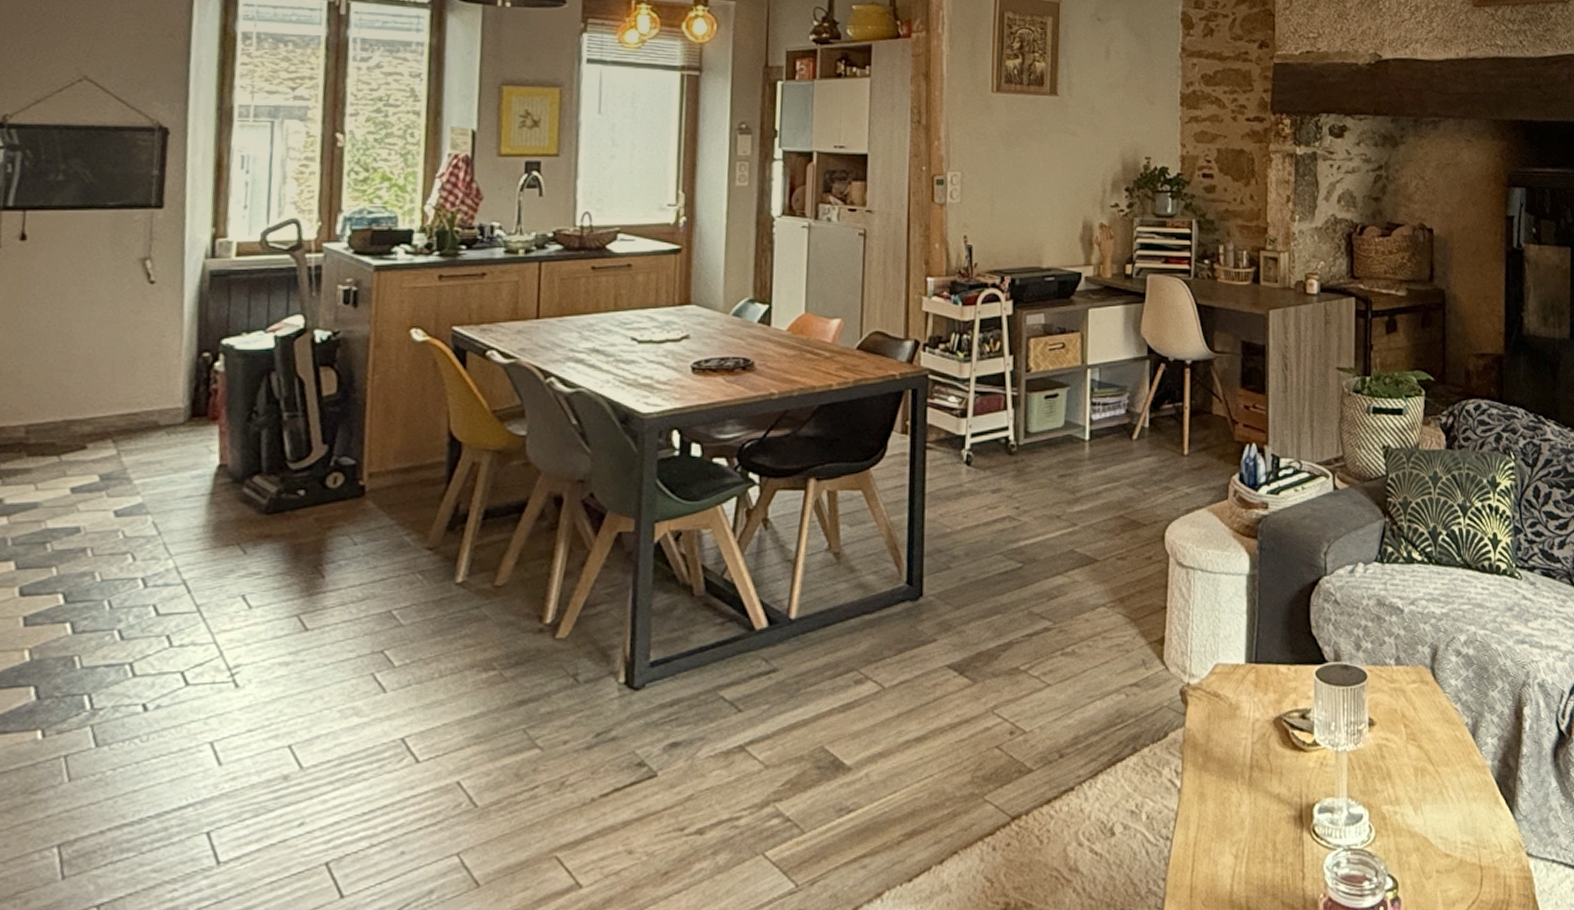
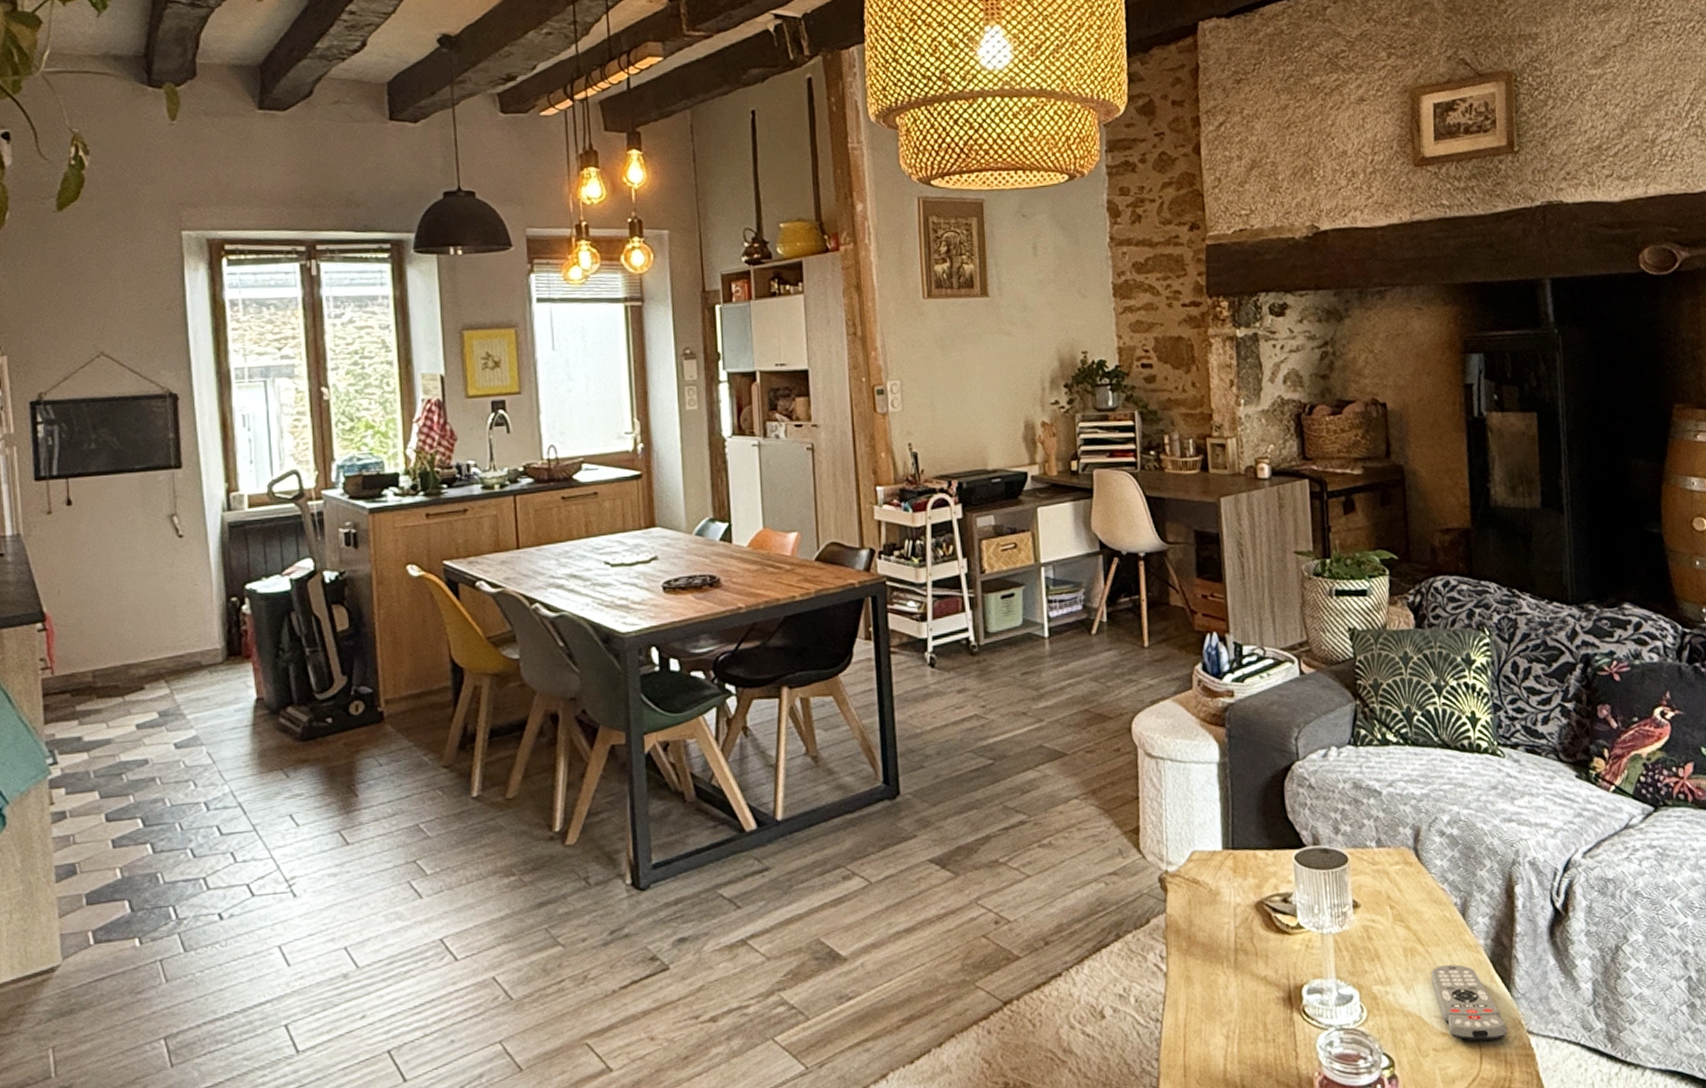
remote control: none [1439,784,1508,863] -> present [1430,964,1507,1041]

